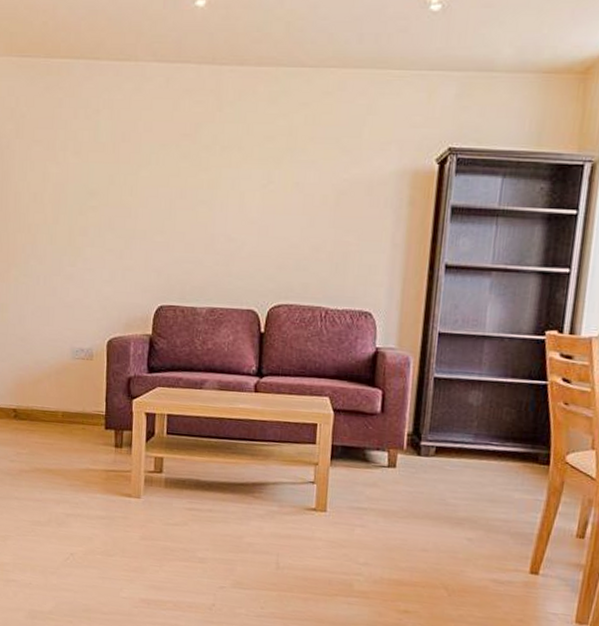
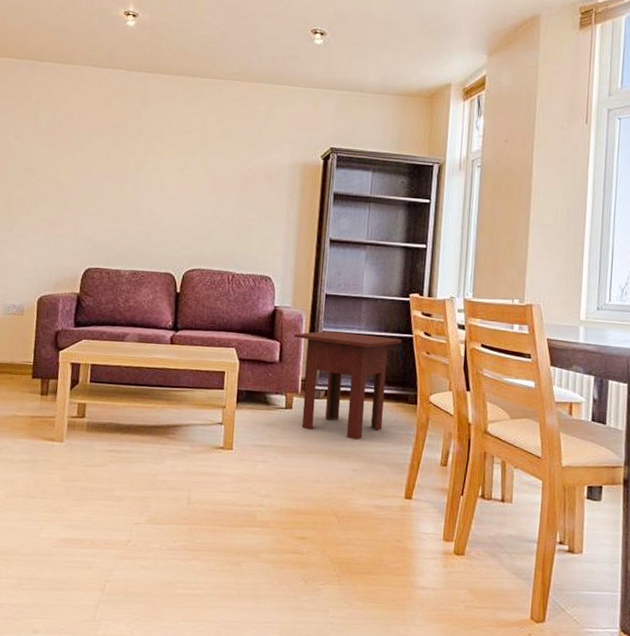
side table: none [399,376,533,506] -> present [294,331,402,441]

